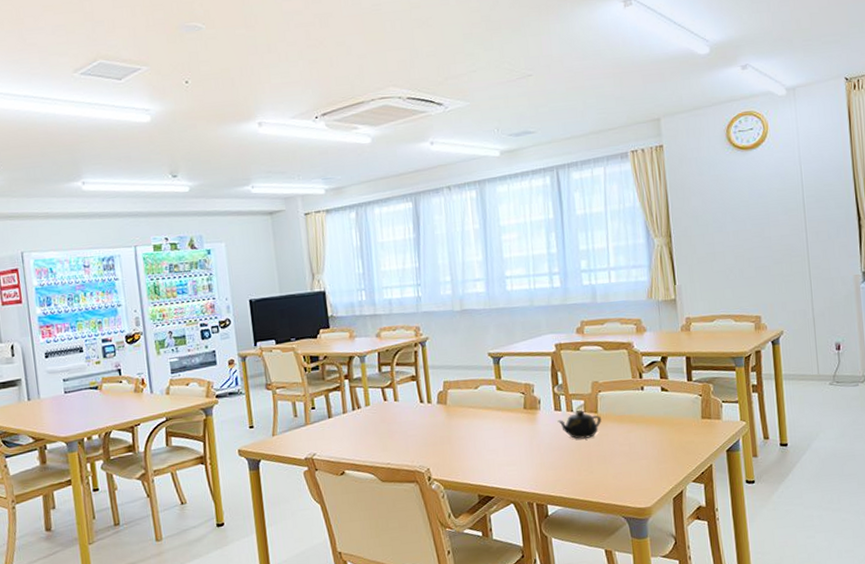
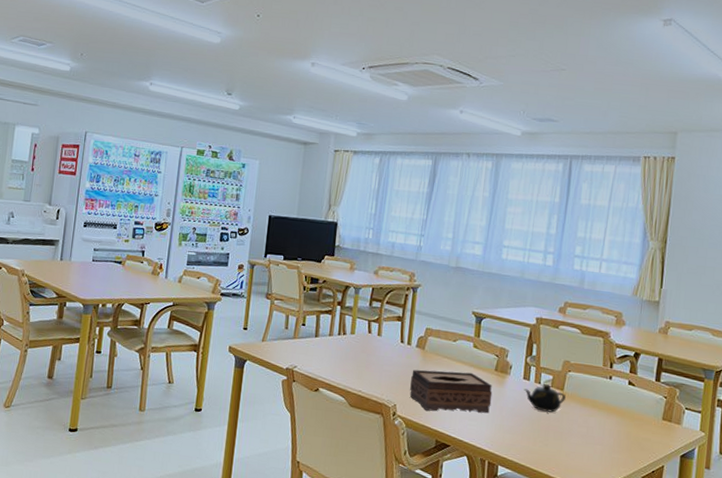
tissue box: none [438,417,528,467] -> present [409,369,493,414]

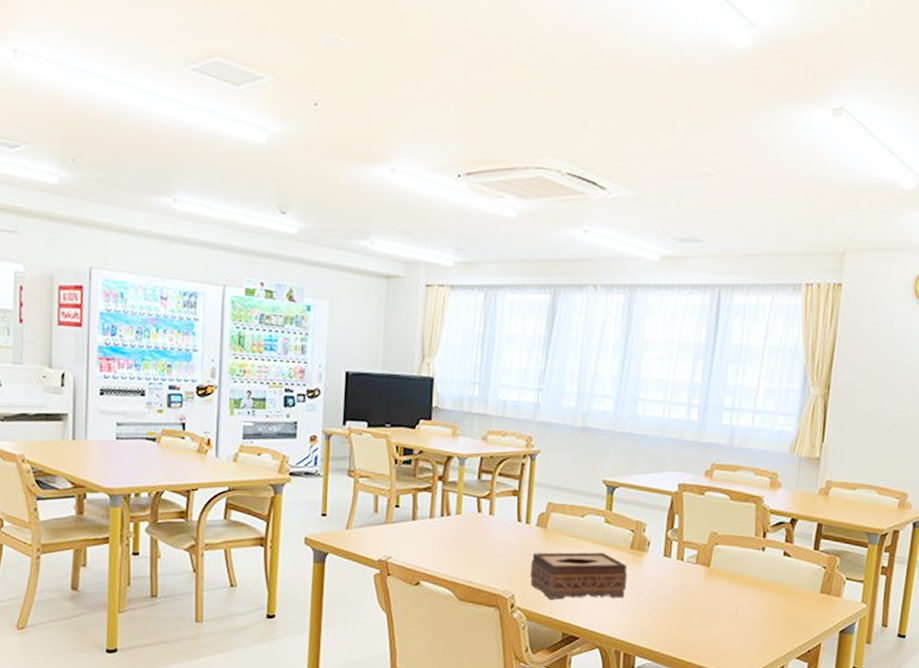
teapot: present [524,384,566,413] -> none [664,561,712,593]

